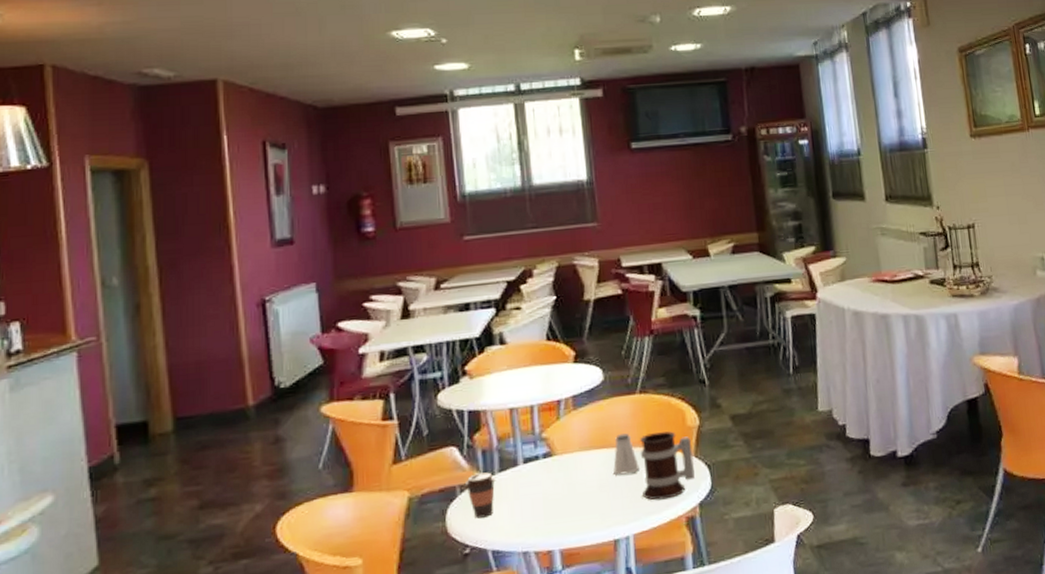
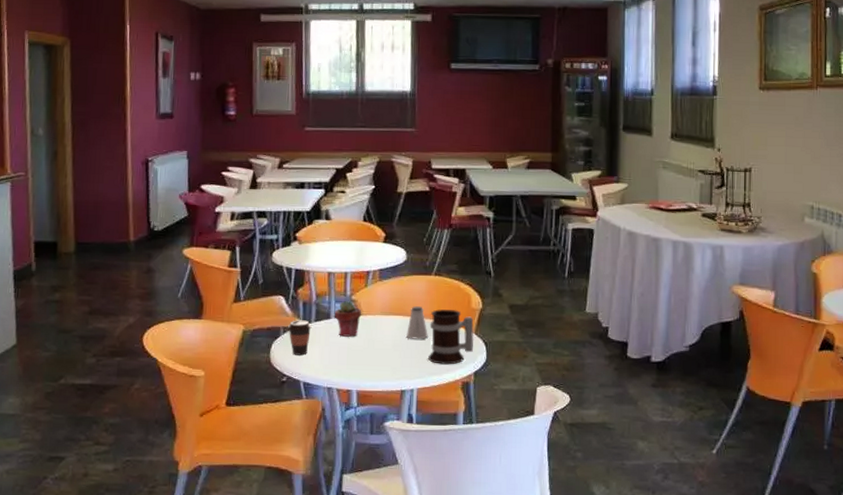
potted succulent: none [522,439,556,486] -> present [334,300,361,337]

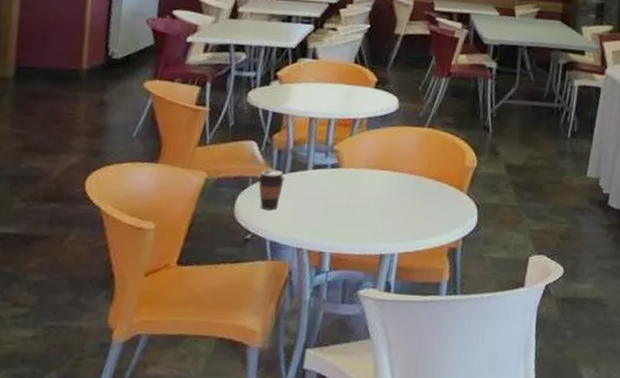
potted succulent: present [334,300,361,337] -> none [312,150,343,192]
saltshaker: present [406,306,428,340] -> none [391,160,416,198]
mug: present [428,309,474,365] -> none [413,165,467,228]

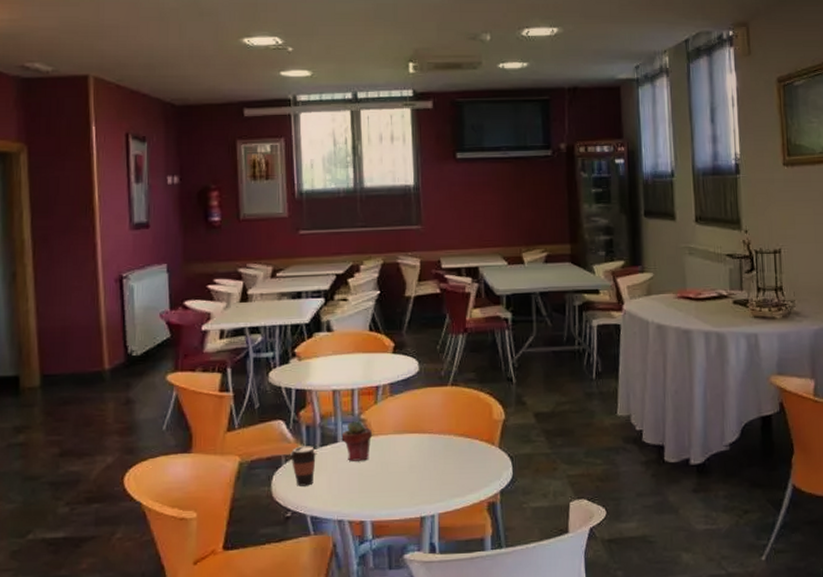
potted succulent: none [312,150,343,192] -> present [341,420,372,461]

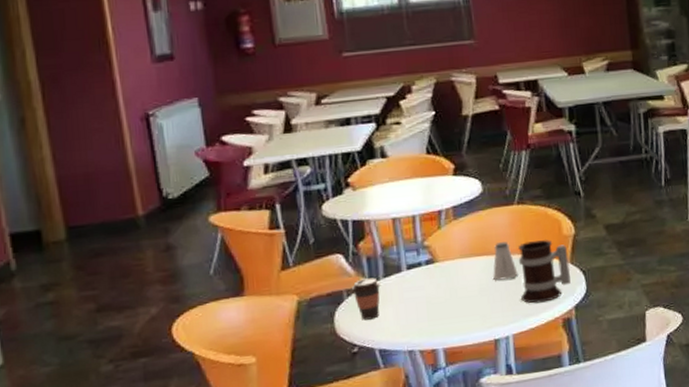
potted succulent: present [341,420,372,461] -> none [405,247,438,290]
saltshaker: none [423,421,447,459] -> present [493,242,518,281]
mug: none [448,423,499,485] -> present [518,240,571,304]

